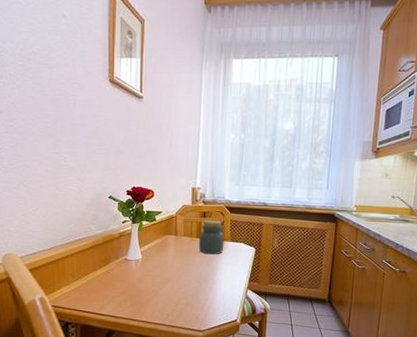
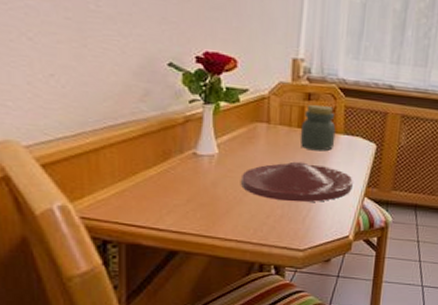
plate: none [158,263,239,294] -> present [241,161,353,203]

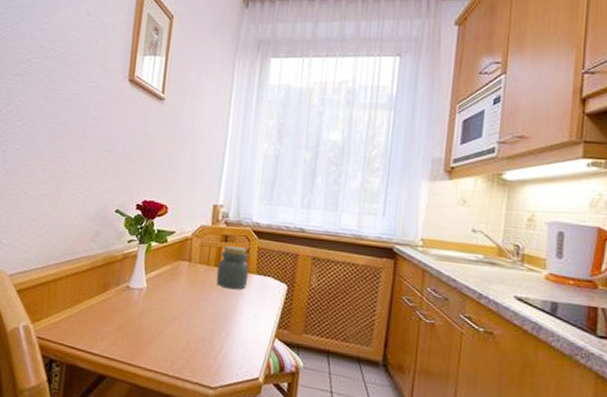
plate: present [241,161,353,203] -> none [163,298,264,340]

